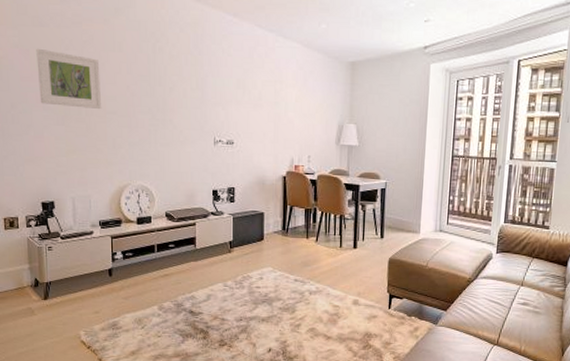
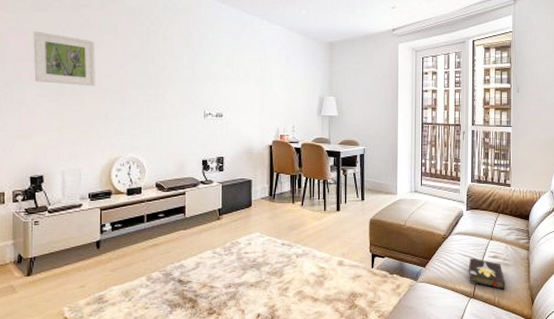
hardback book: none [493,303,534,338] -> present [469,257,505,290]

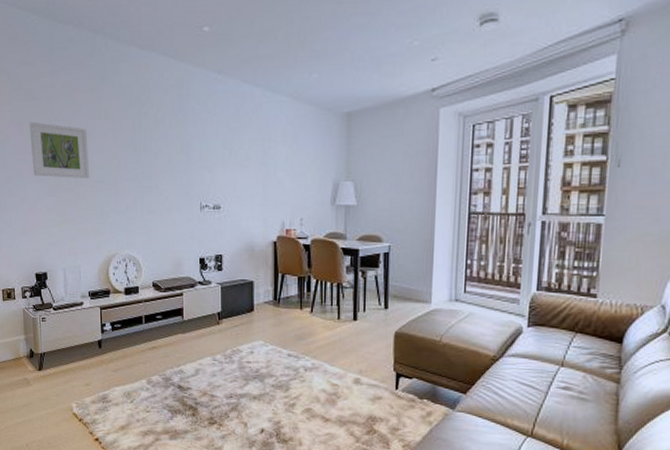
hardback book: present [469,257,505,290] -> none [526,386,580,431]

